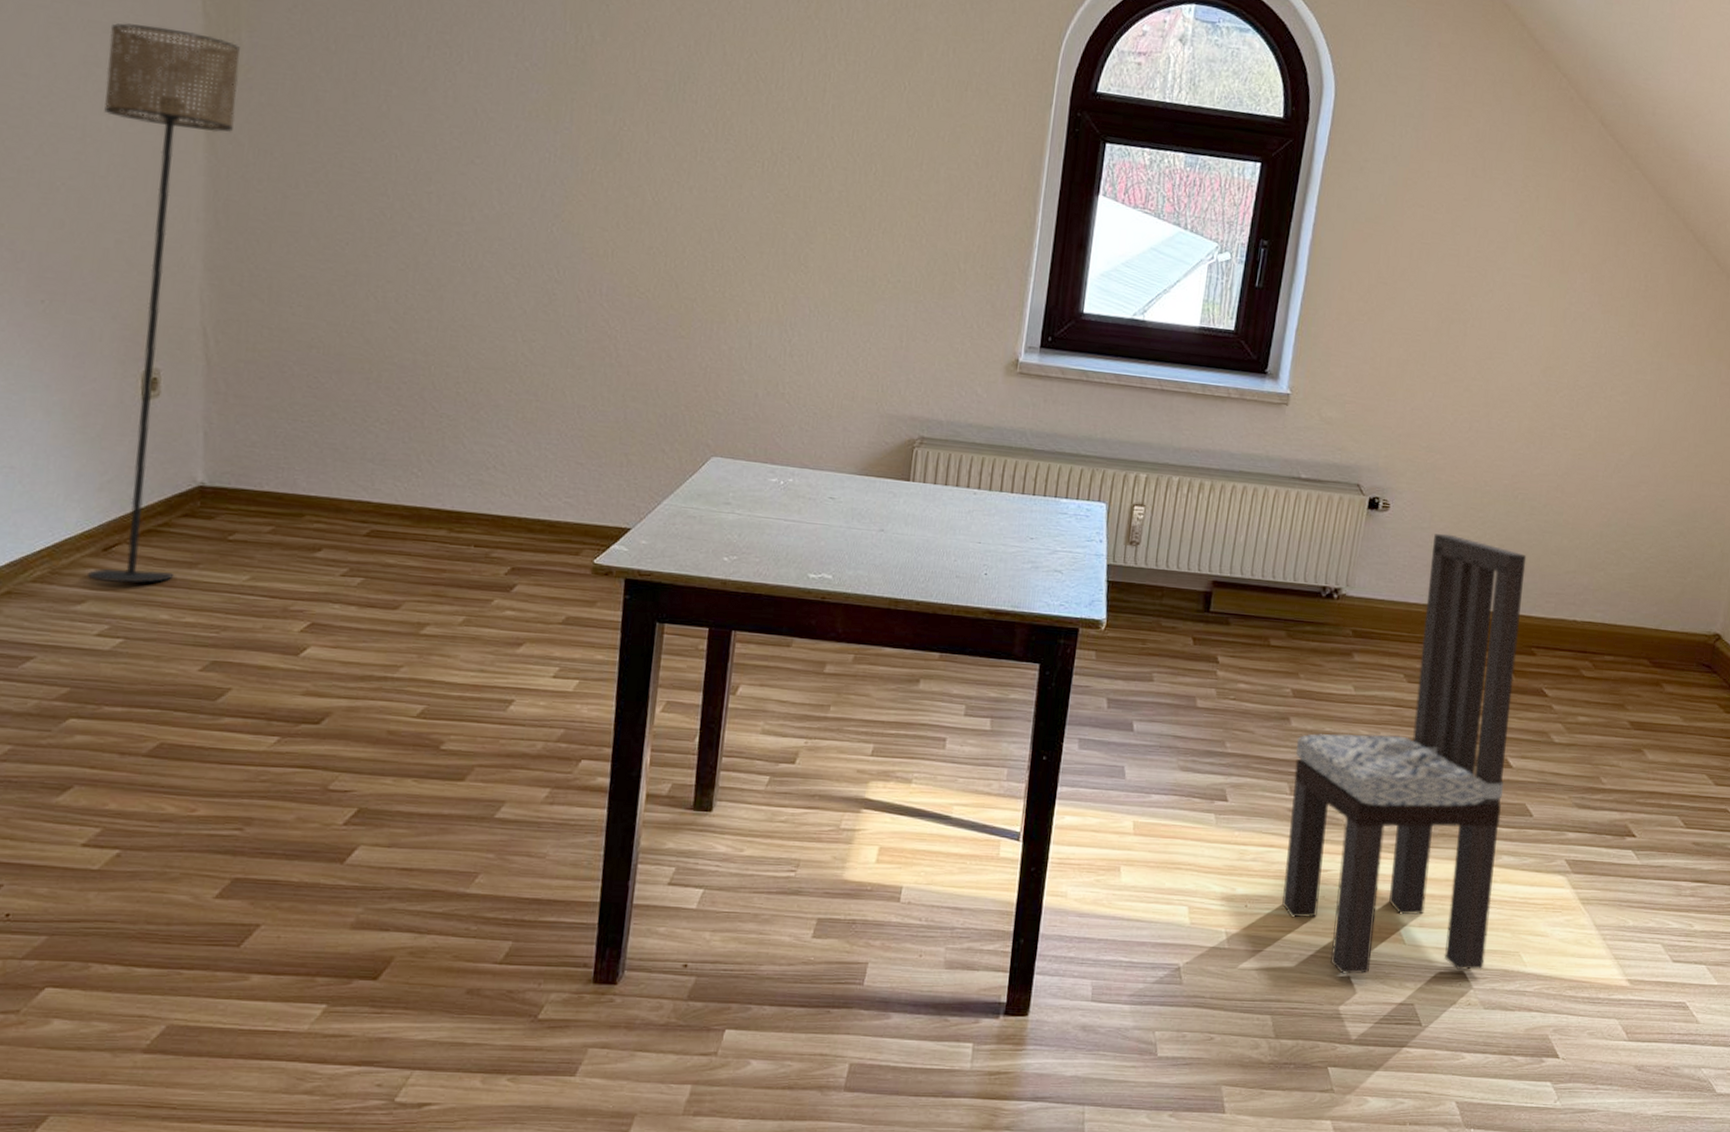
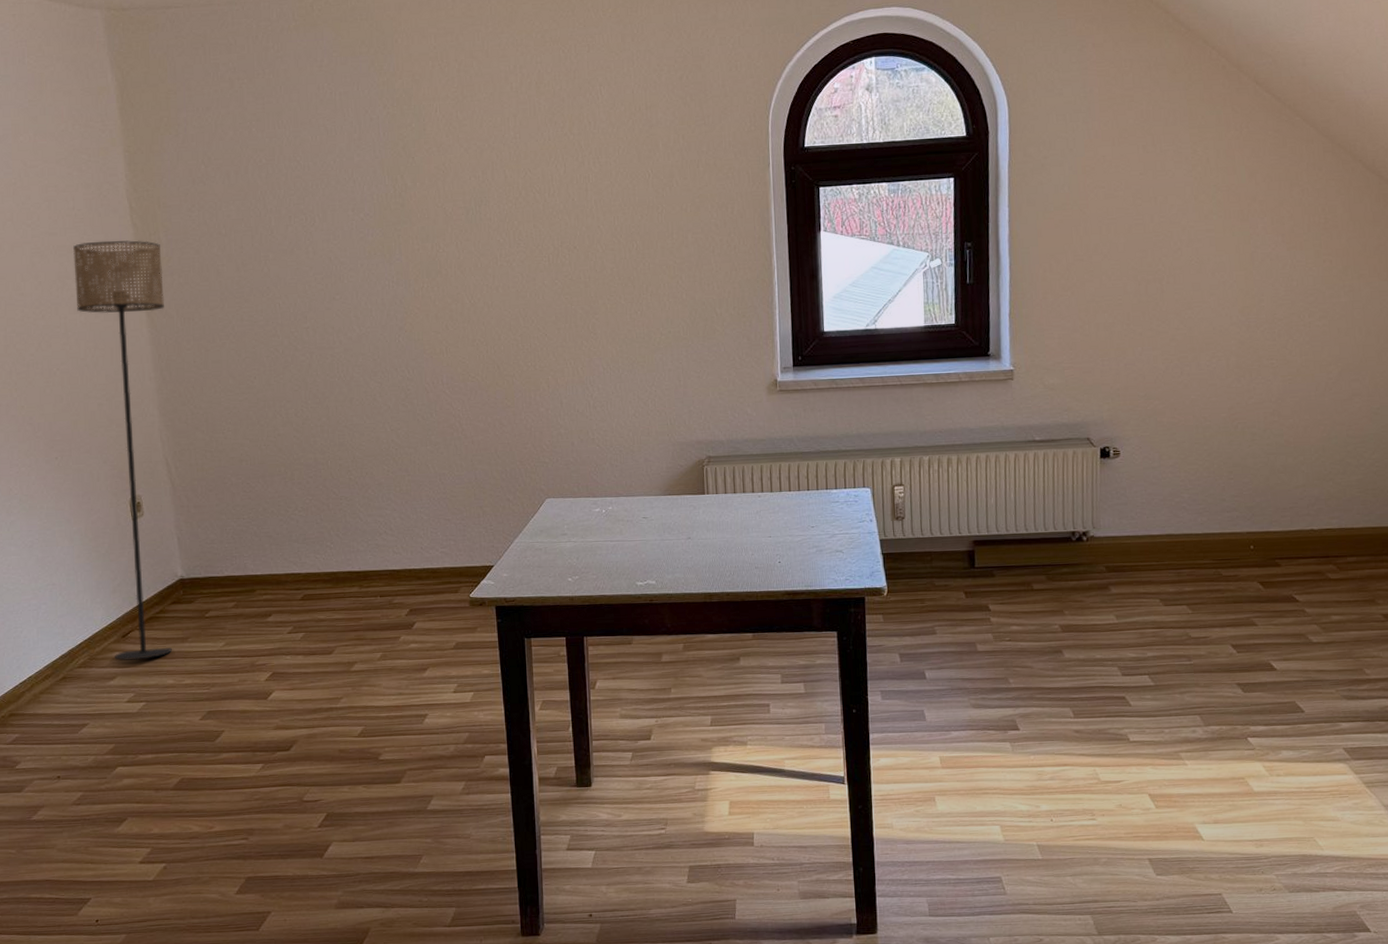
dining chair: present [1282,533,1527,975] -> none [1072,469,1282,873]

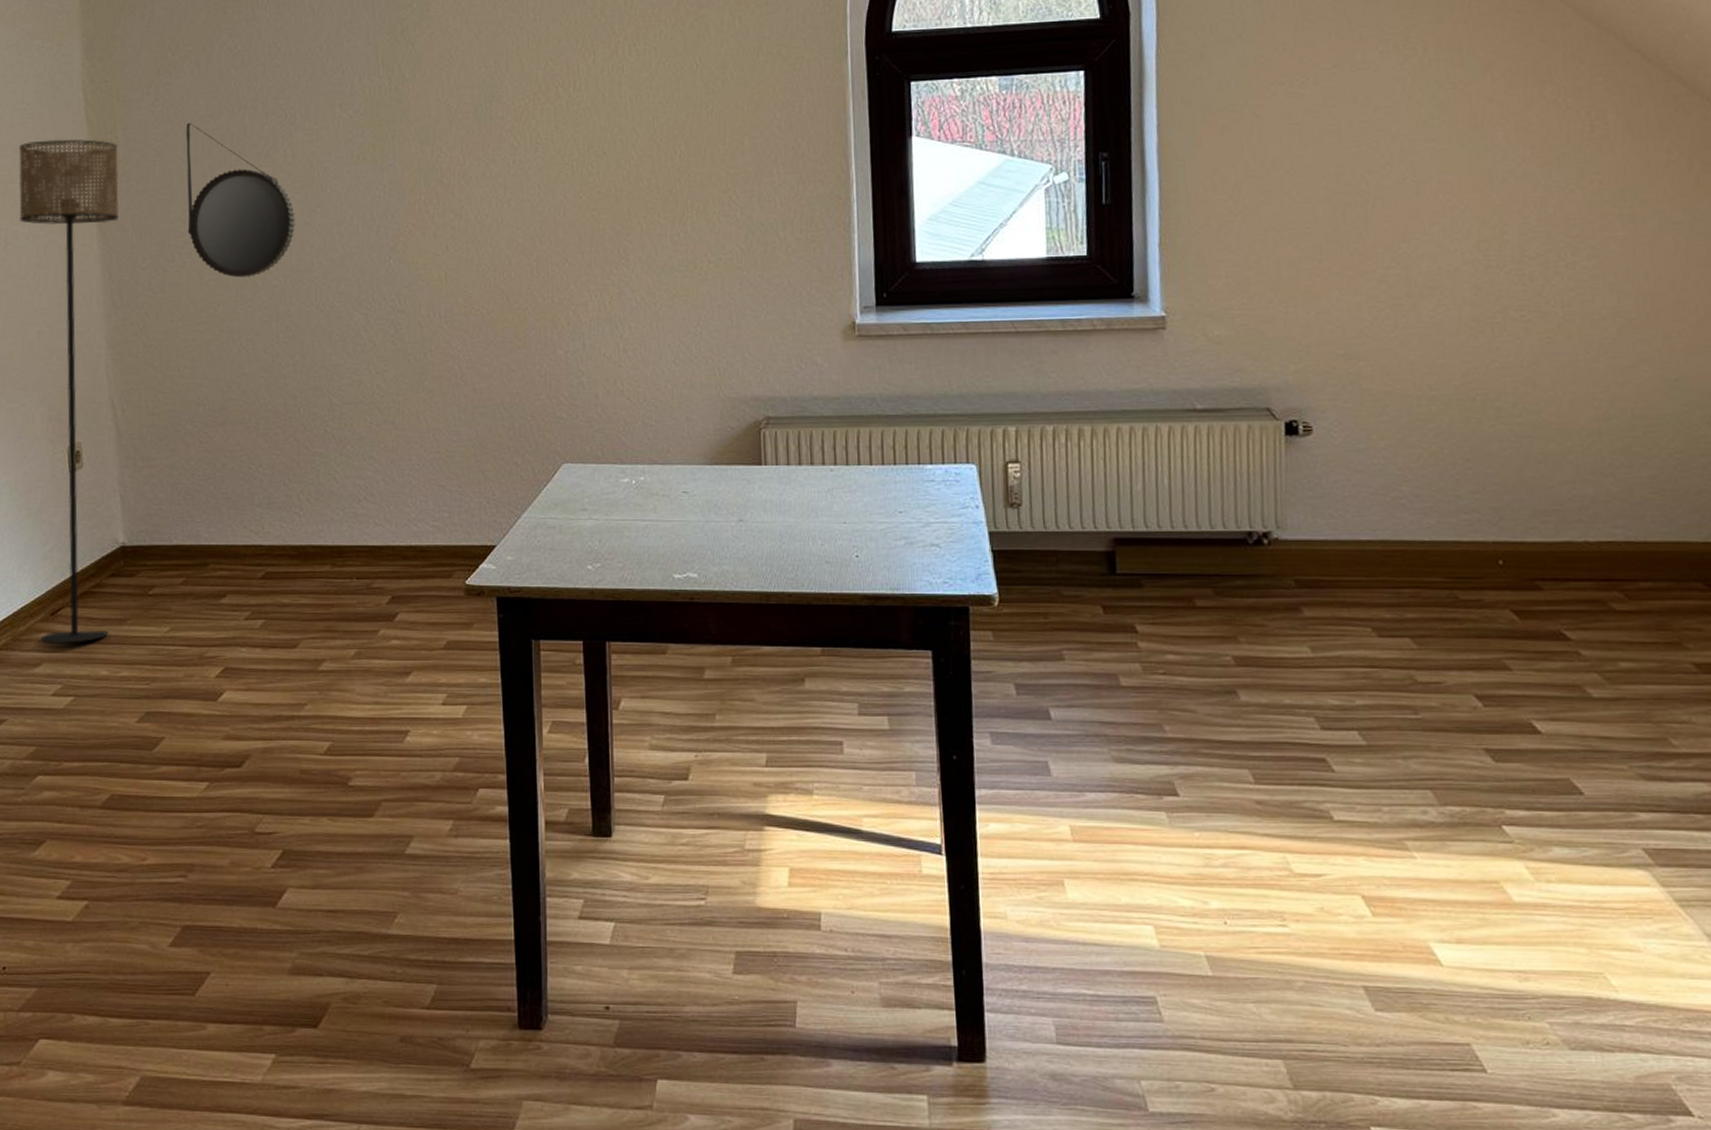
home mirror: none [220,226,318,355] -> present [186,123,295,278]

